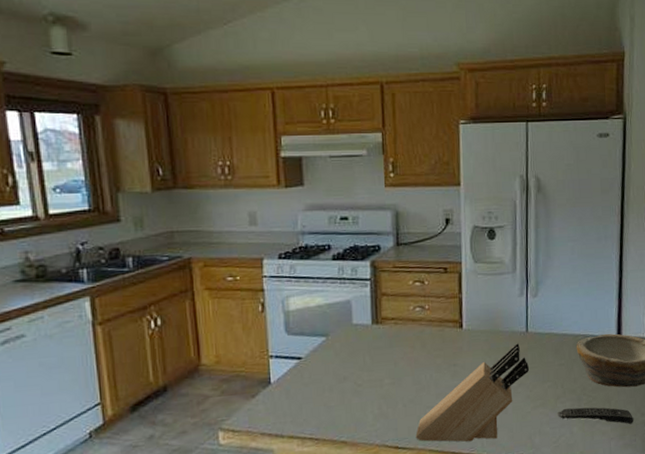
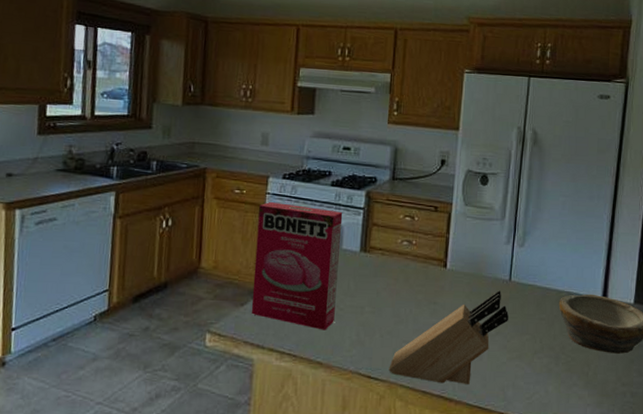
cereal box: none [257,284,354,409] -> present [251,201,343,330]
remote control: present [558,407,633,424] -> none [534,364,613,392]

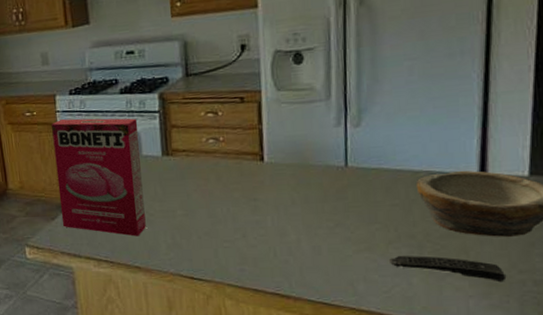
knife block: present [389,290,509,384] -> none [212,179,349,281]
remote control: none [534,364,613,392] -> present [390,255,505,281]

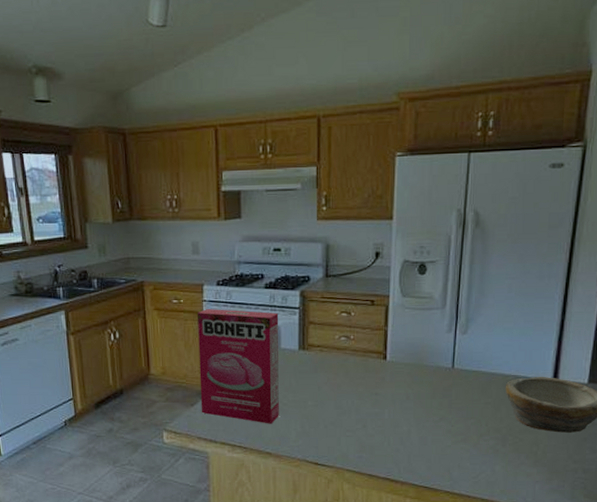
remote control: present [390,255,505,281] -> none [479,446,564,469]

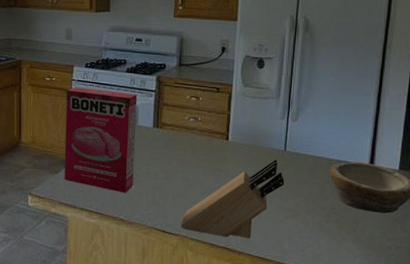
knife block: none [335,378,452,467] -> present [180,159,284,238]

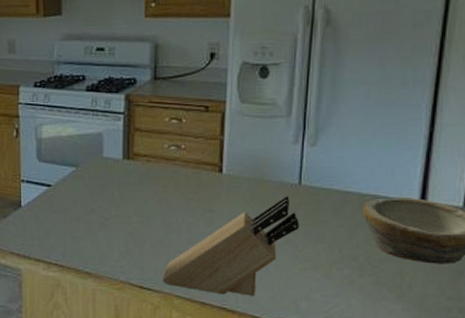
cereal box: present [64,86,138,193] -> none [13,111,101,241]

